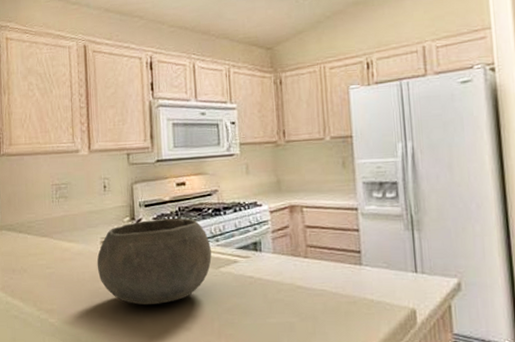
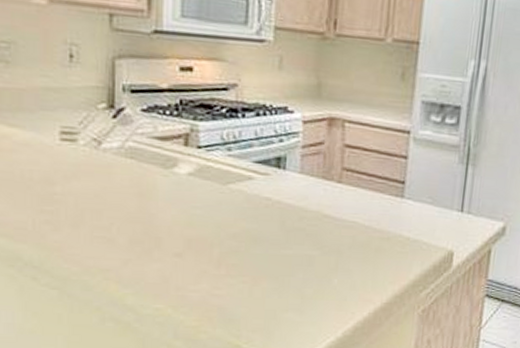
bowl: present [96,218,212,305] -> none [52,110,220,221]

